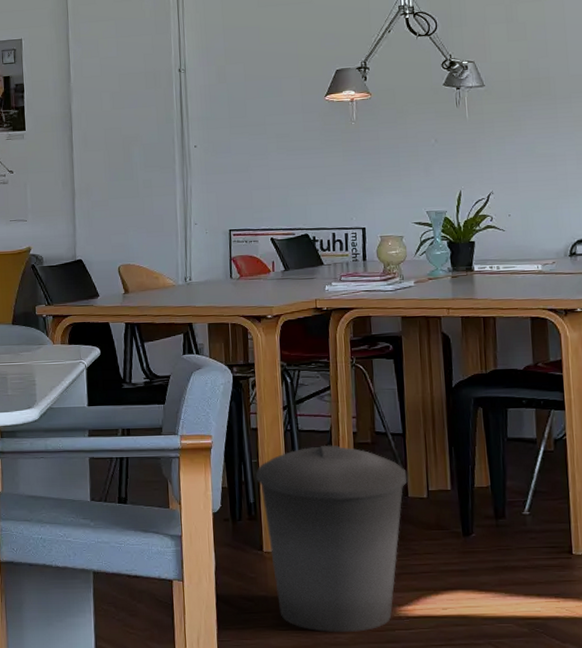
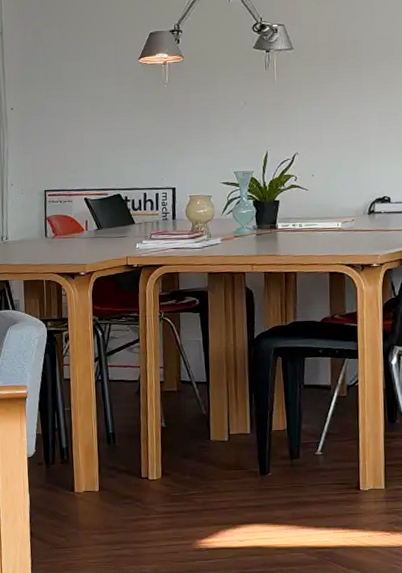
trash can: present [255,444,408,633] -> none [68,393,210,564]

